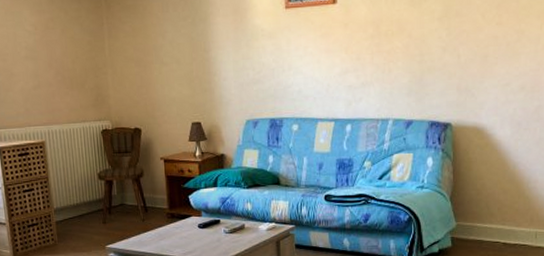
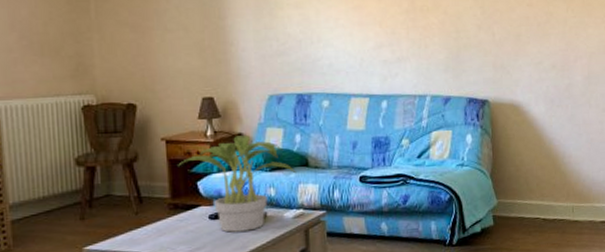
potted plant: none [174,156,269,240] -> present [178,135,296,233]

